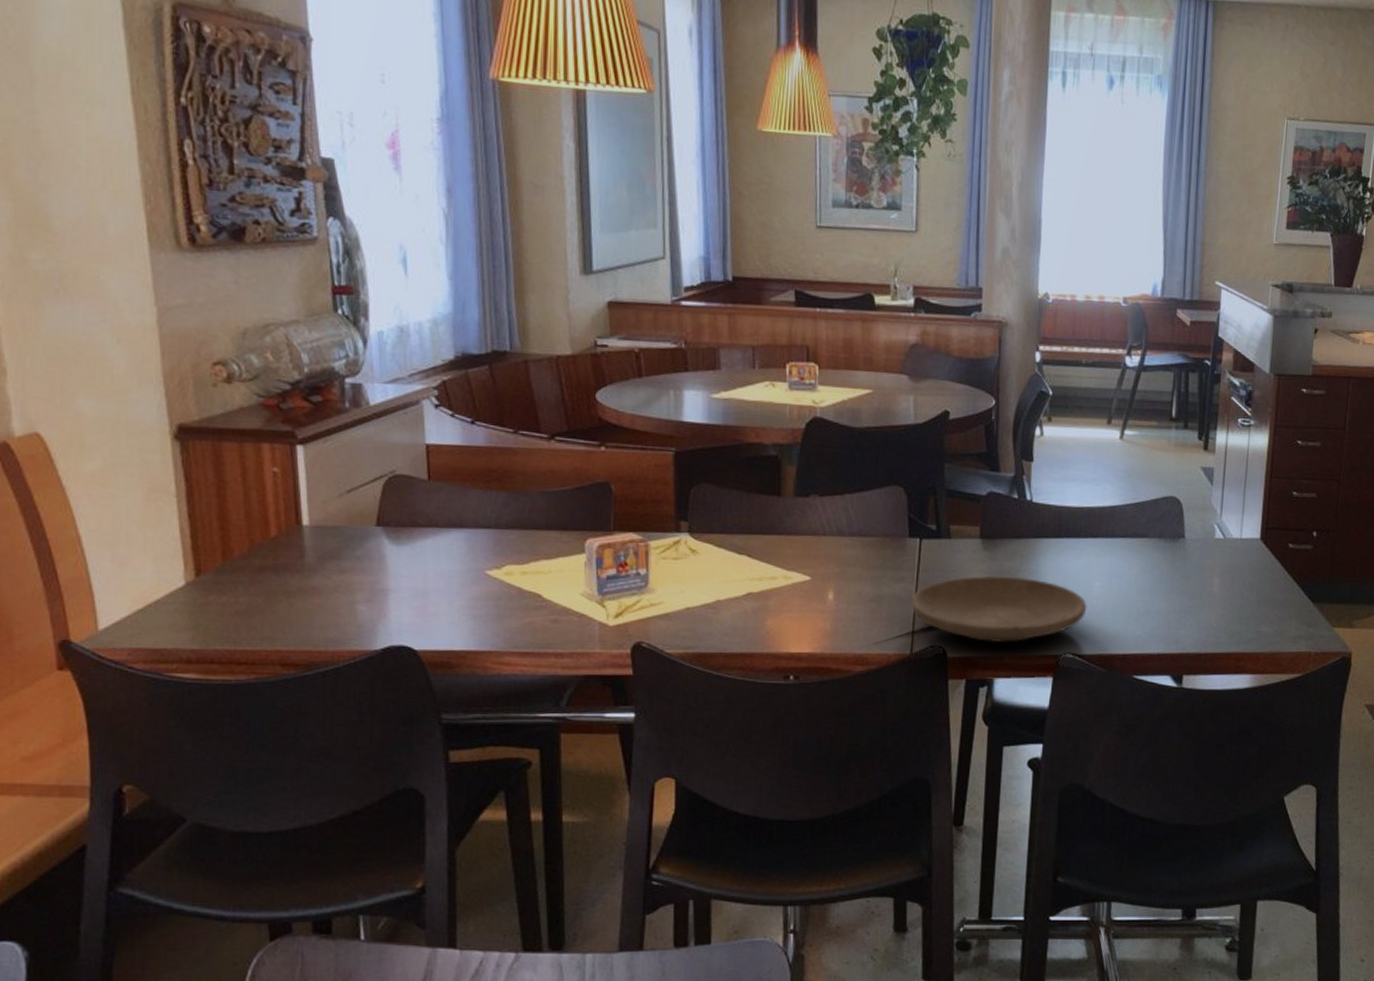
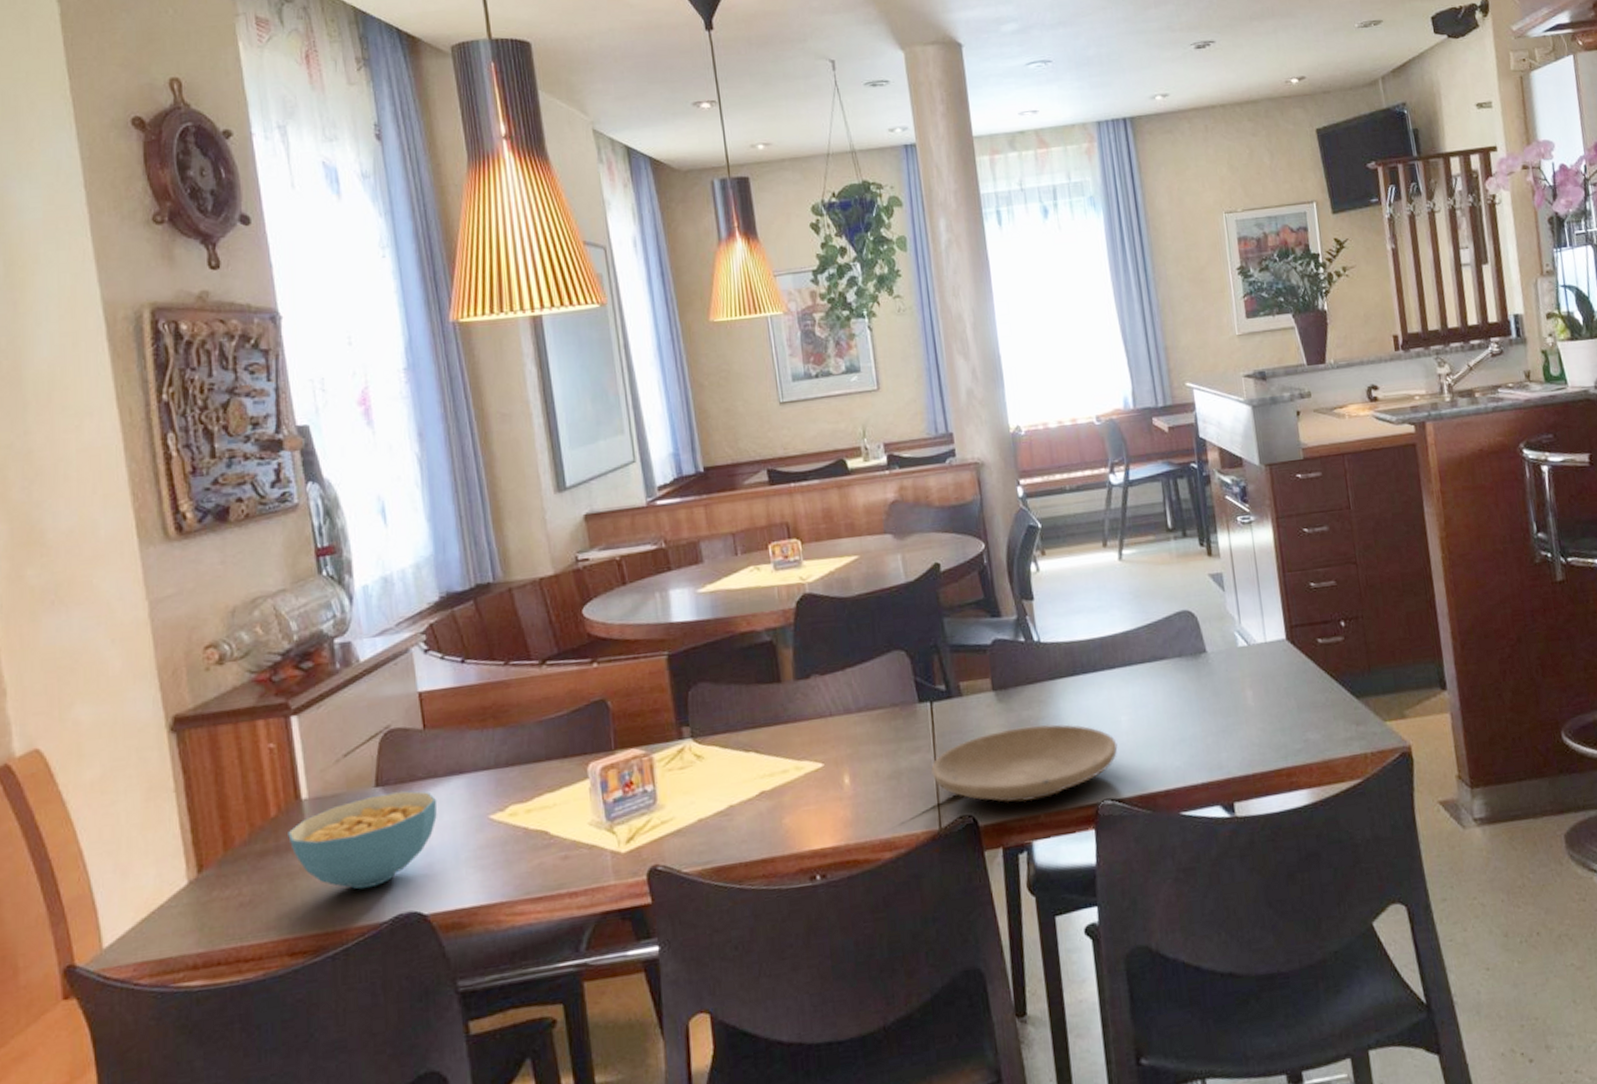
cereal bowl: none [287,533,436,618] -> present [288,791,437,890]

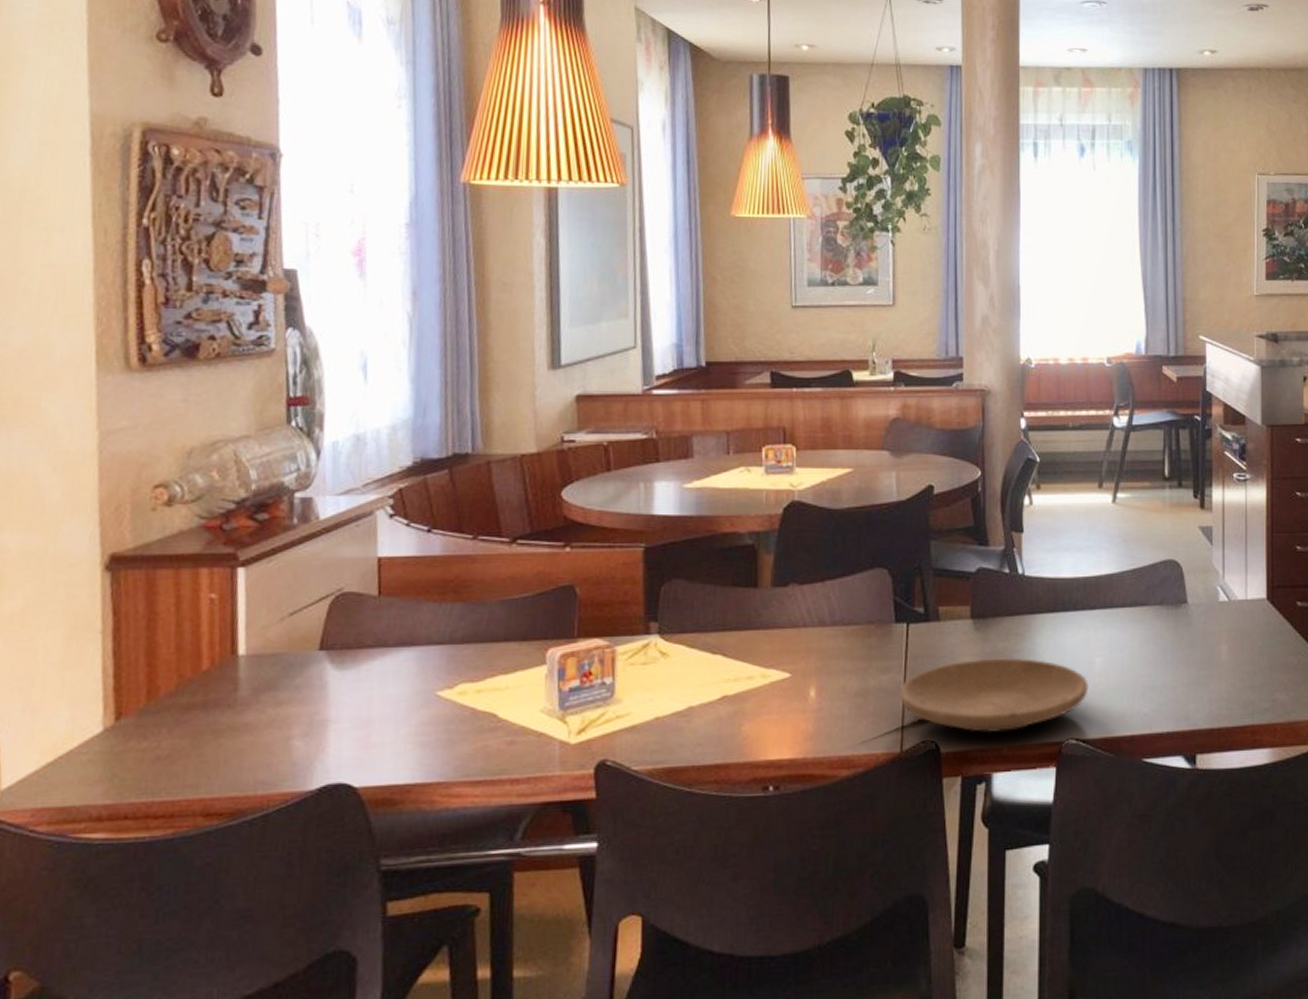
cereal bowl: present [288,791,437,890] -> none [218,658,384,755]

